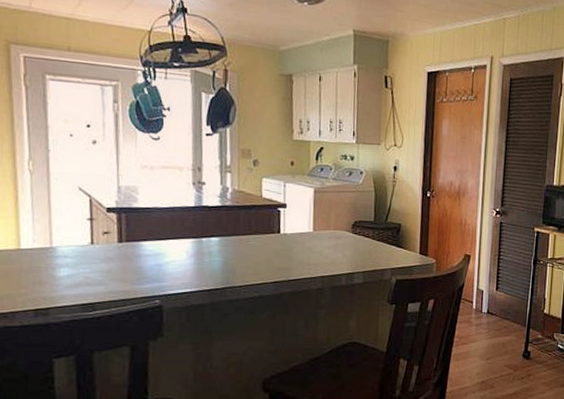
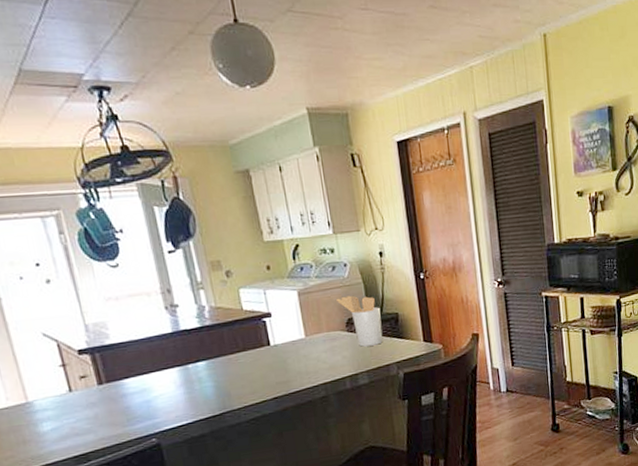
utensil holder: none [348,200,385,250] -> present [336,295,384,347]

